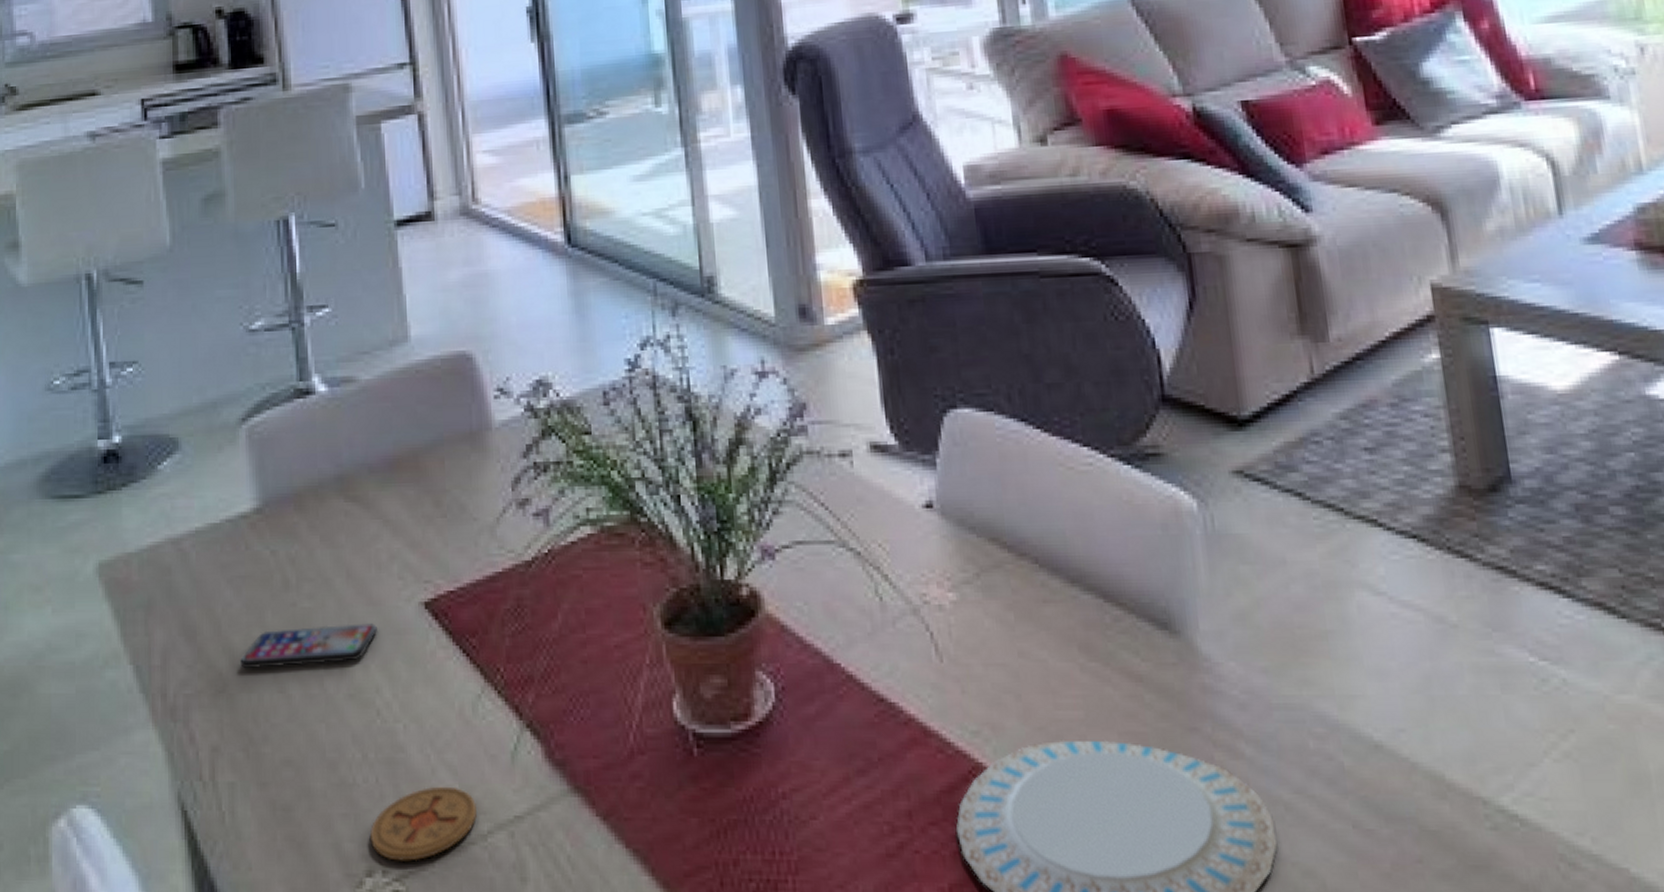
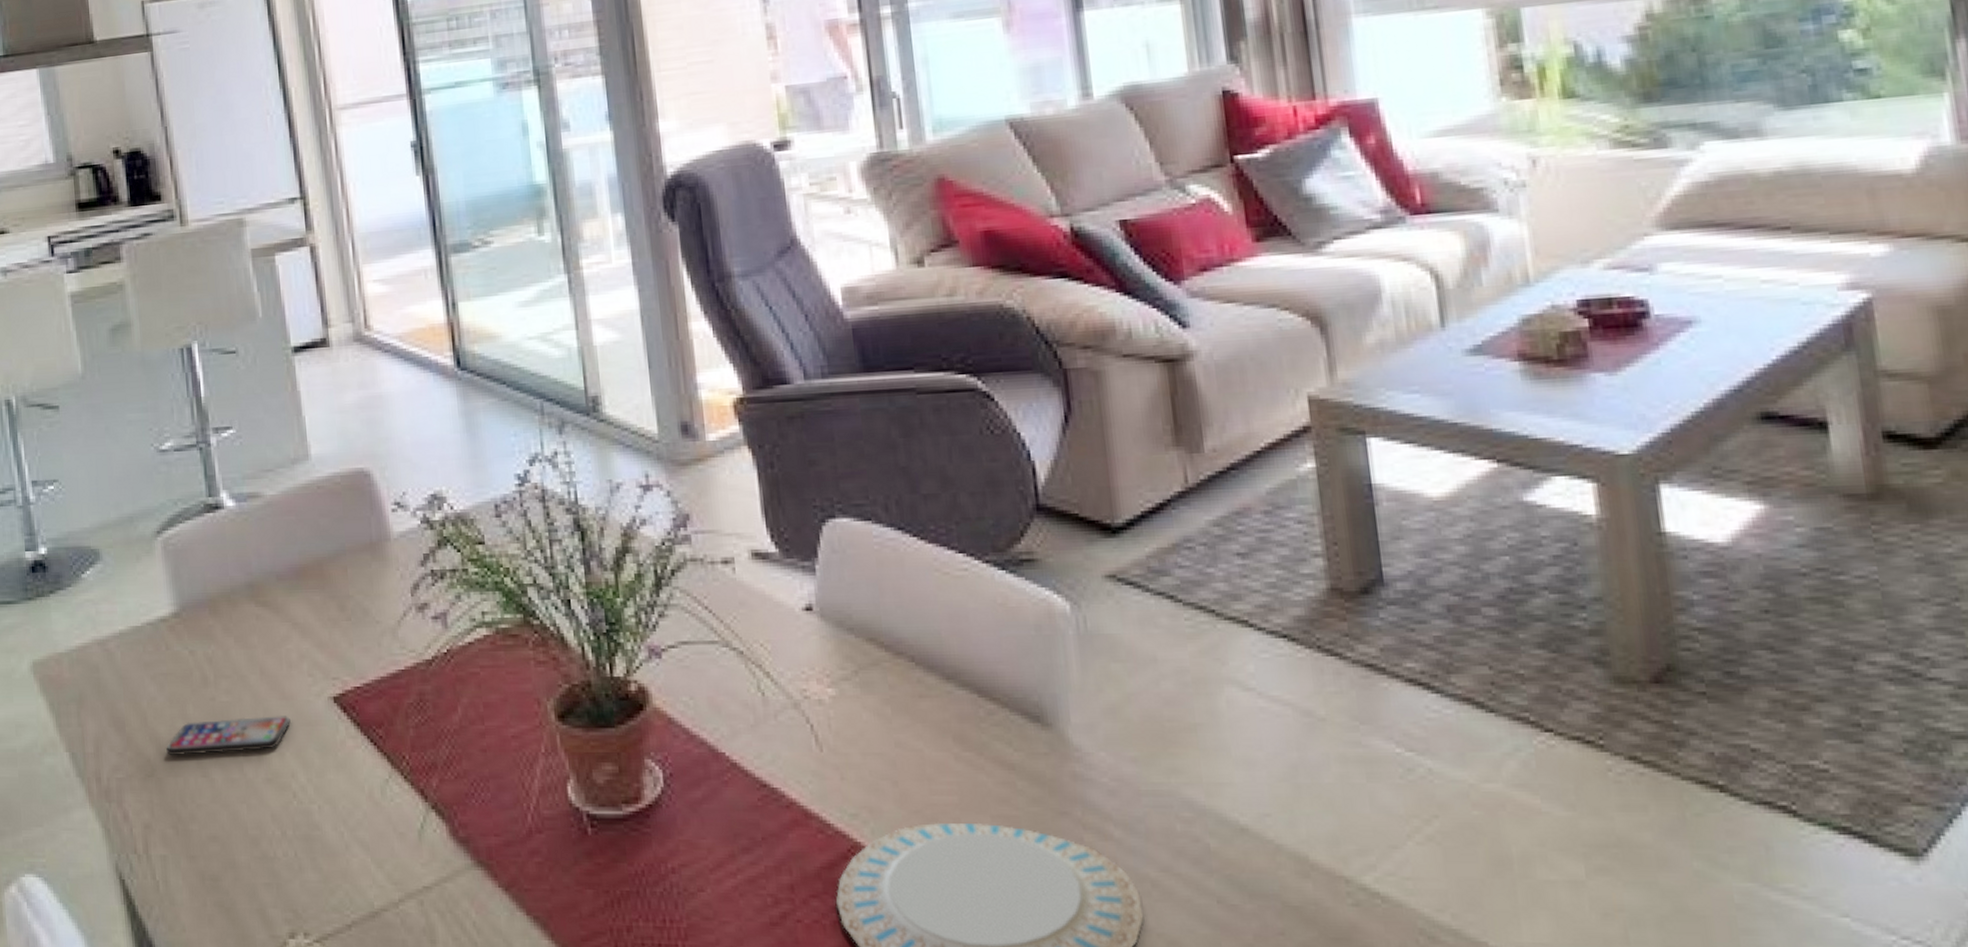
coaster: present [370,786,477,862] -> none [291,860,388,925]

